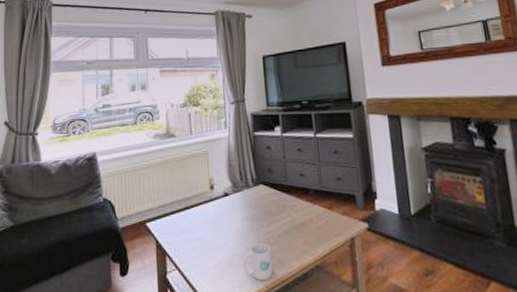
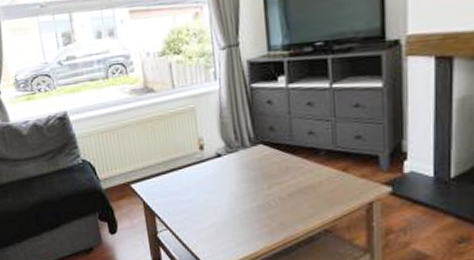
mug: present [243,242,273,281] -> none [239,205,273,243]

